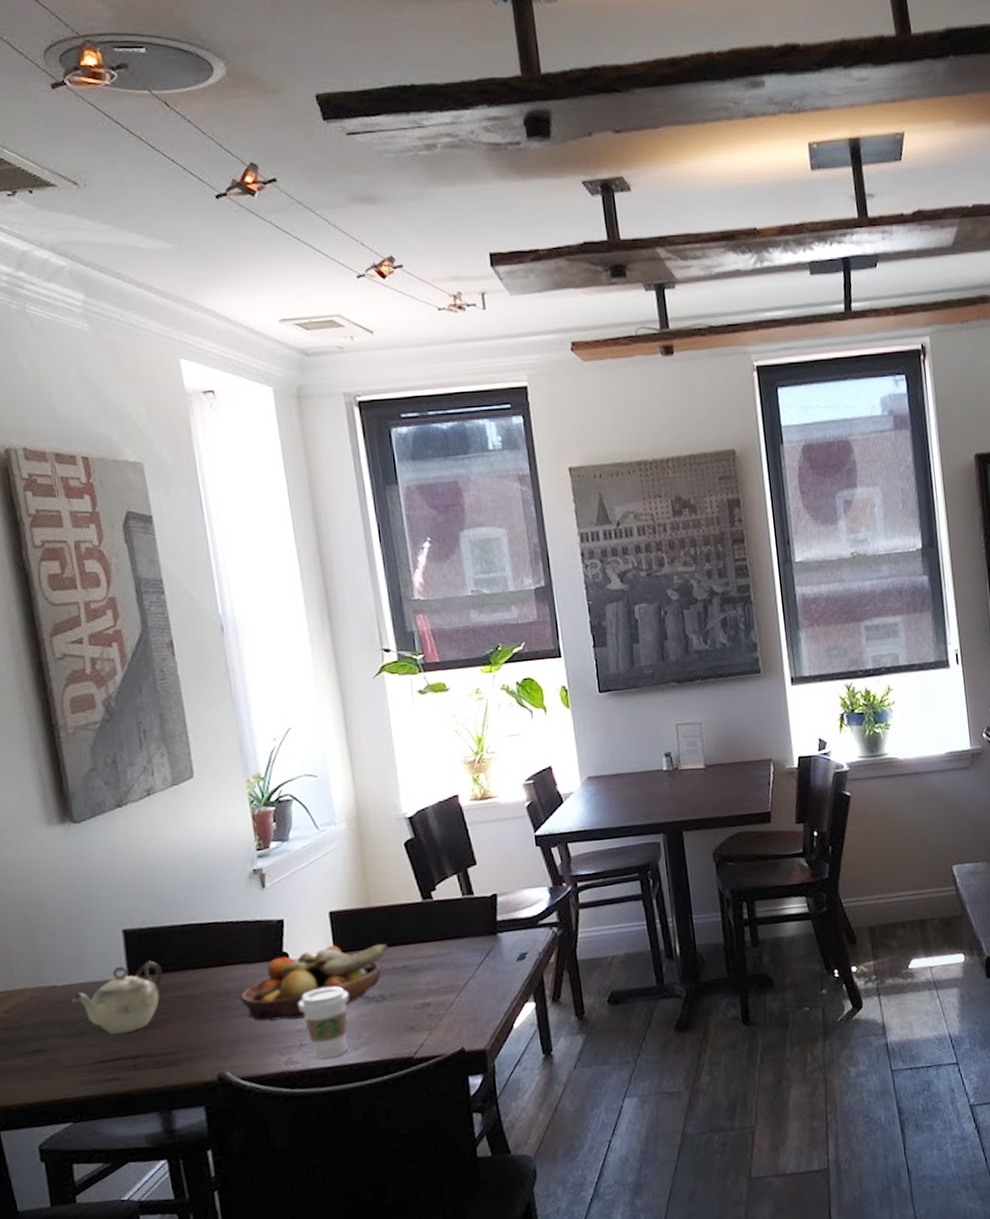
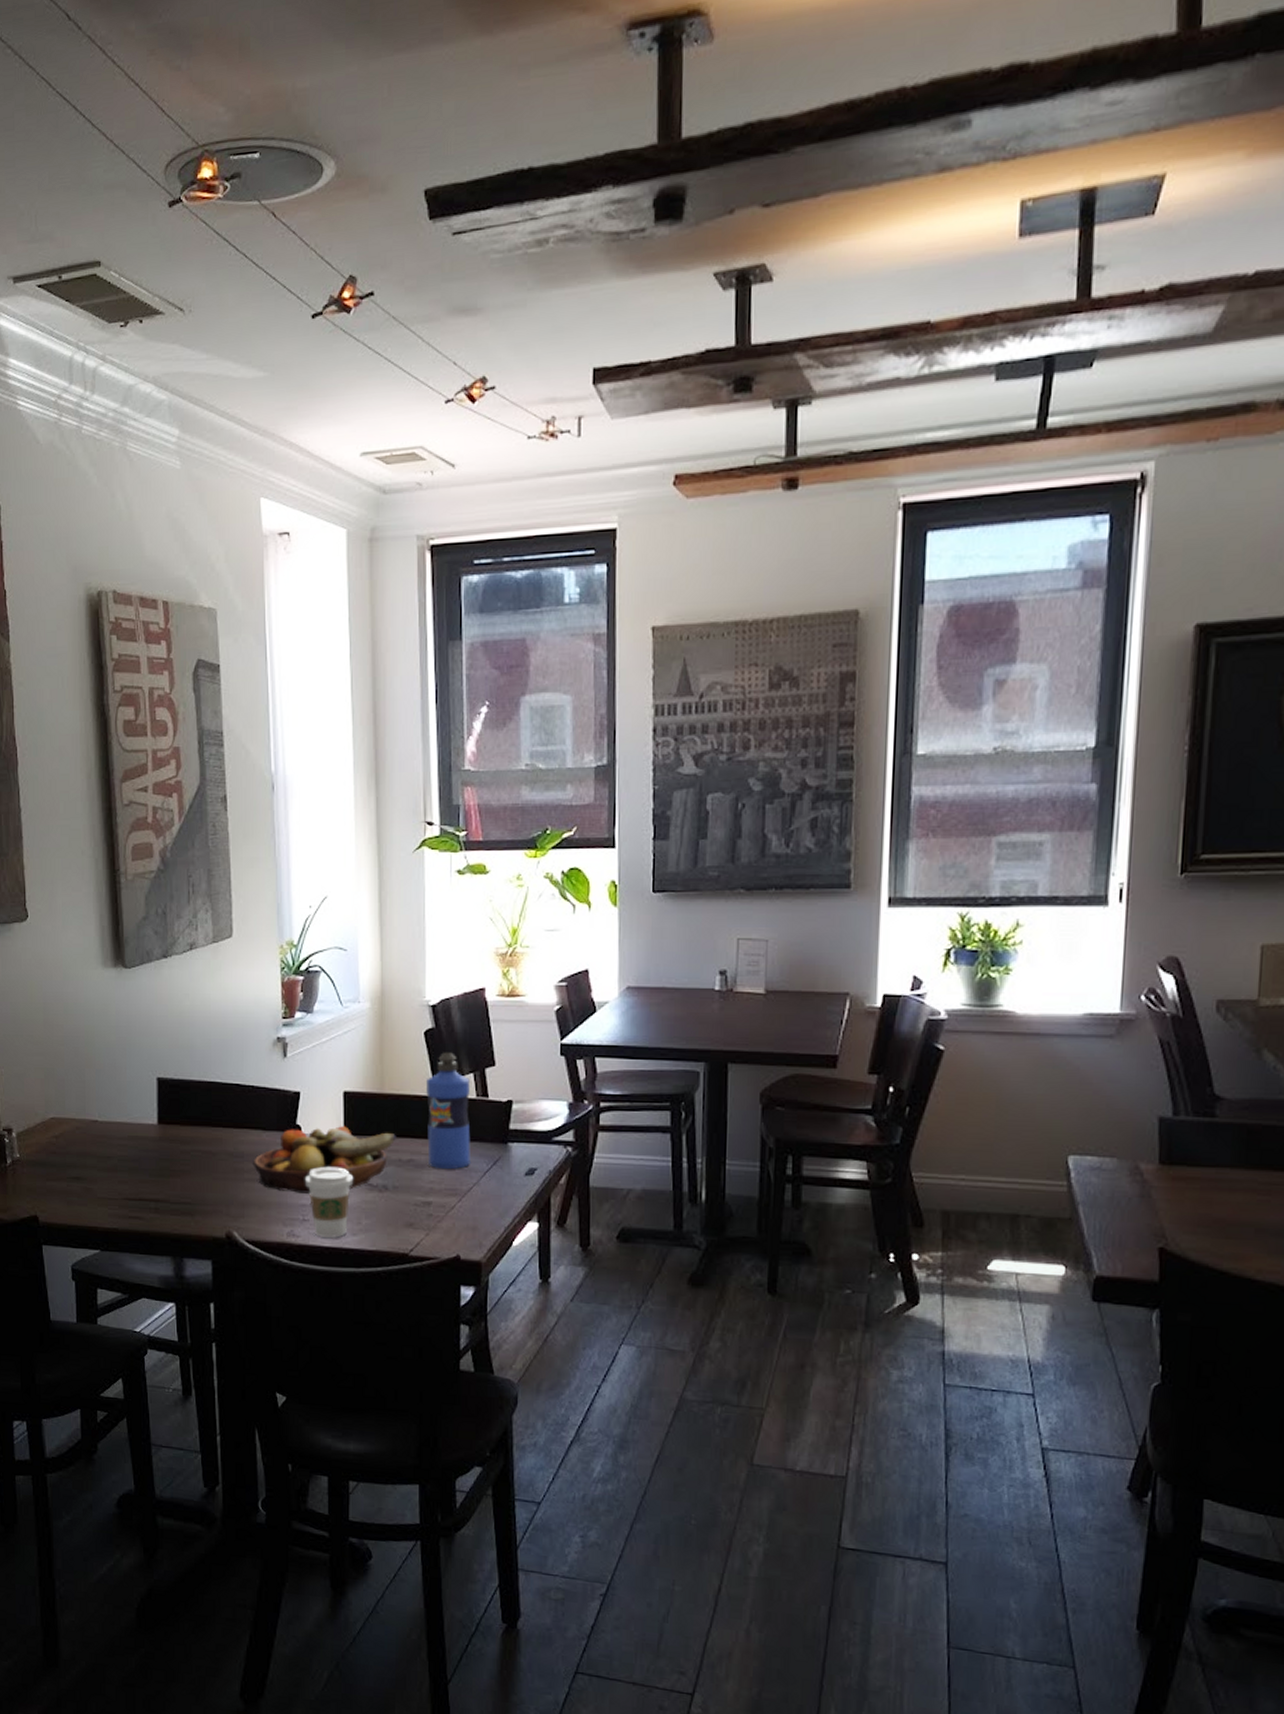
teapot: present [70,960,163,1034] -> none [108,1111,188,1176]
water bottle: none [412,858,464,970] -> present [426,1052,471,1169]

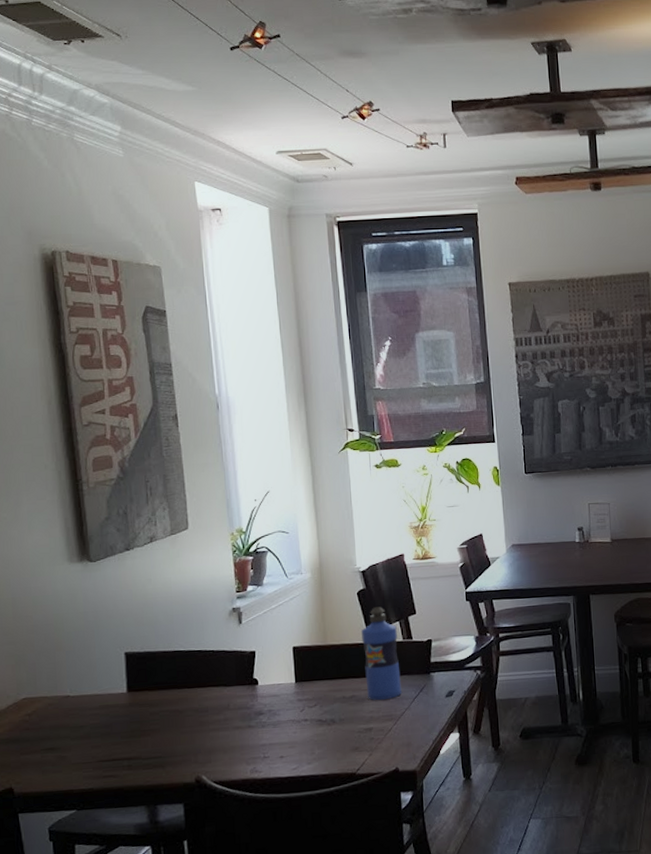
fruit bowl: present [252,1126,396,1194] -> none [216,675,340,736]
coffee cup: present [305,1167,352,1238] -> none [264,710,305,770]

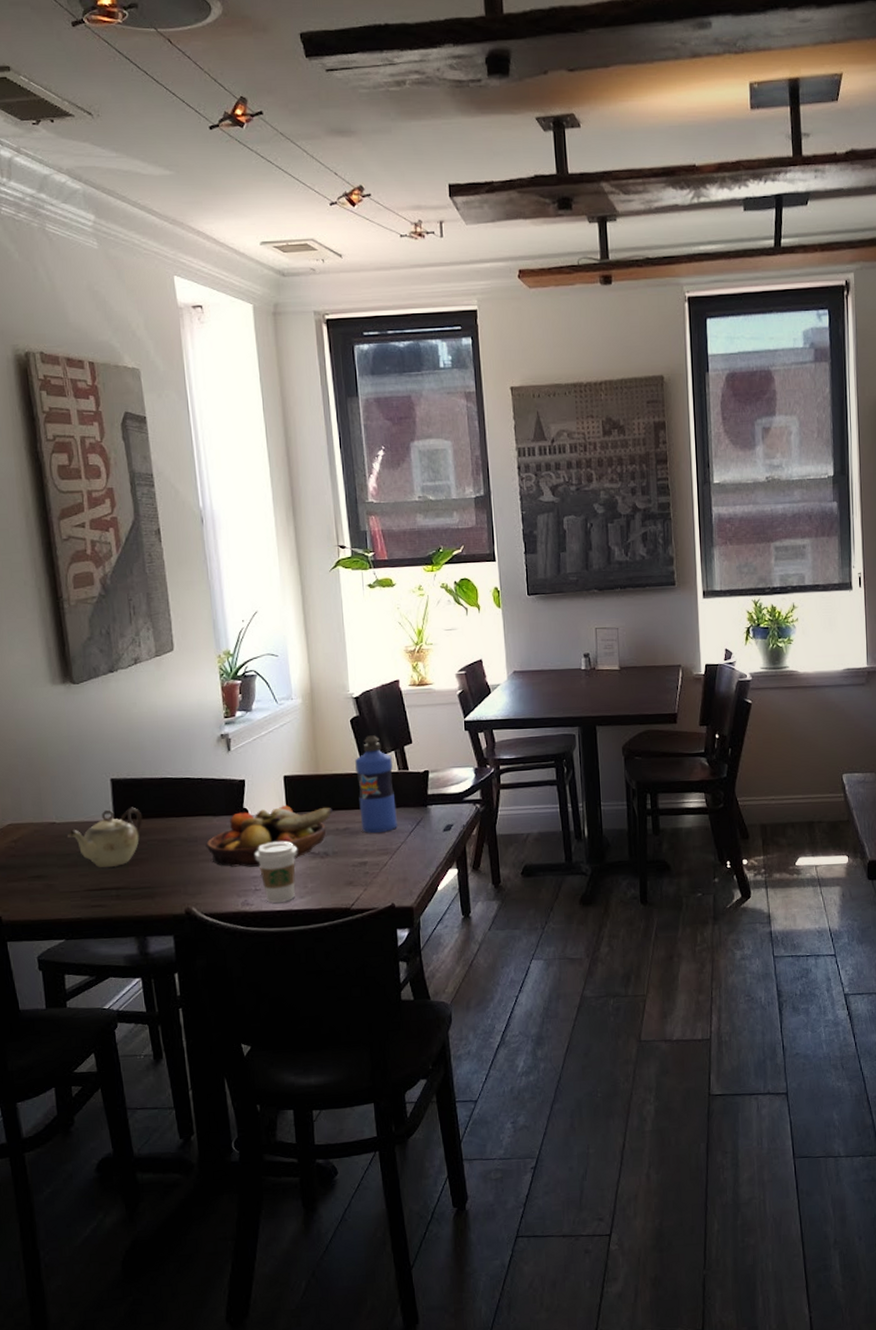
teapot: none [80,679,156,739] -> present [66,807,143,867]
fruit bowl: none [216,675,340,736] -> present [205,805,333,867]
coffee cup: none [264,710,305,770] -> present [255,842,297,903]

